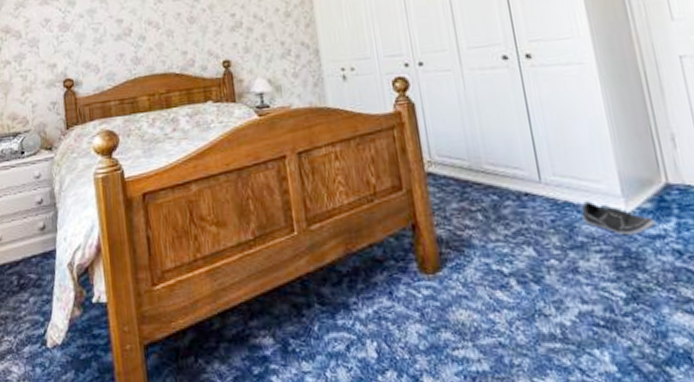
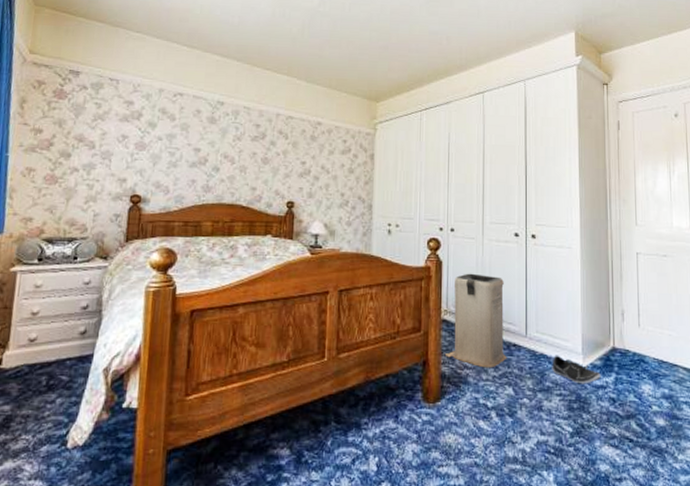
laundry basket: none [434,112,520,226] -> present [446,273,507,368]

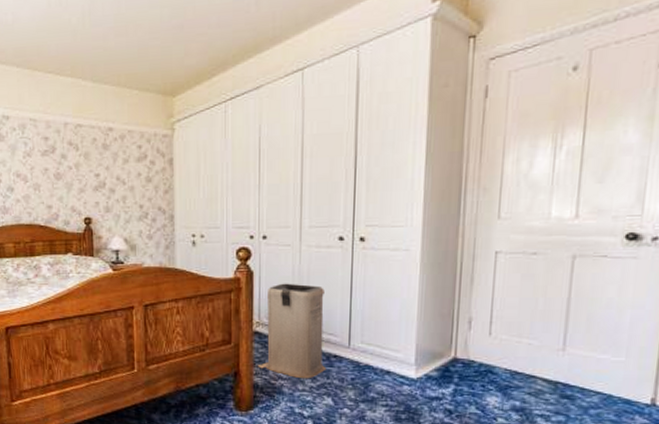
shoe: present [552,355,601,384] -> none [378,366,437,396]

